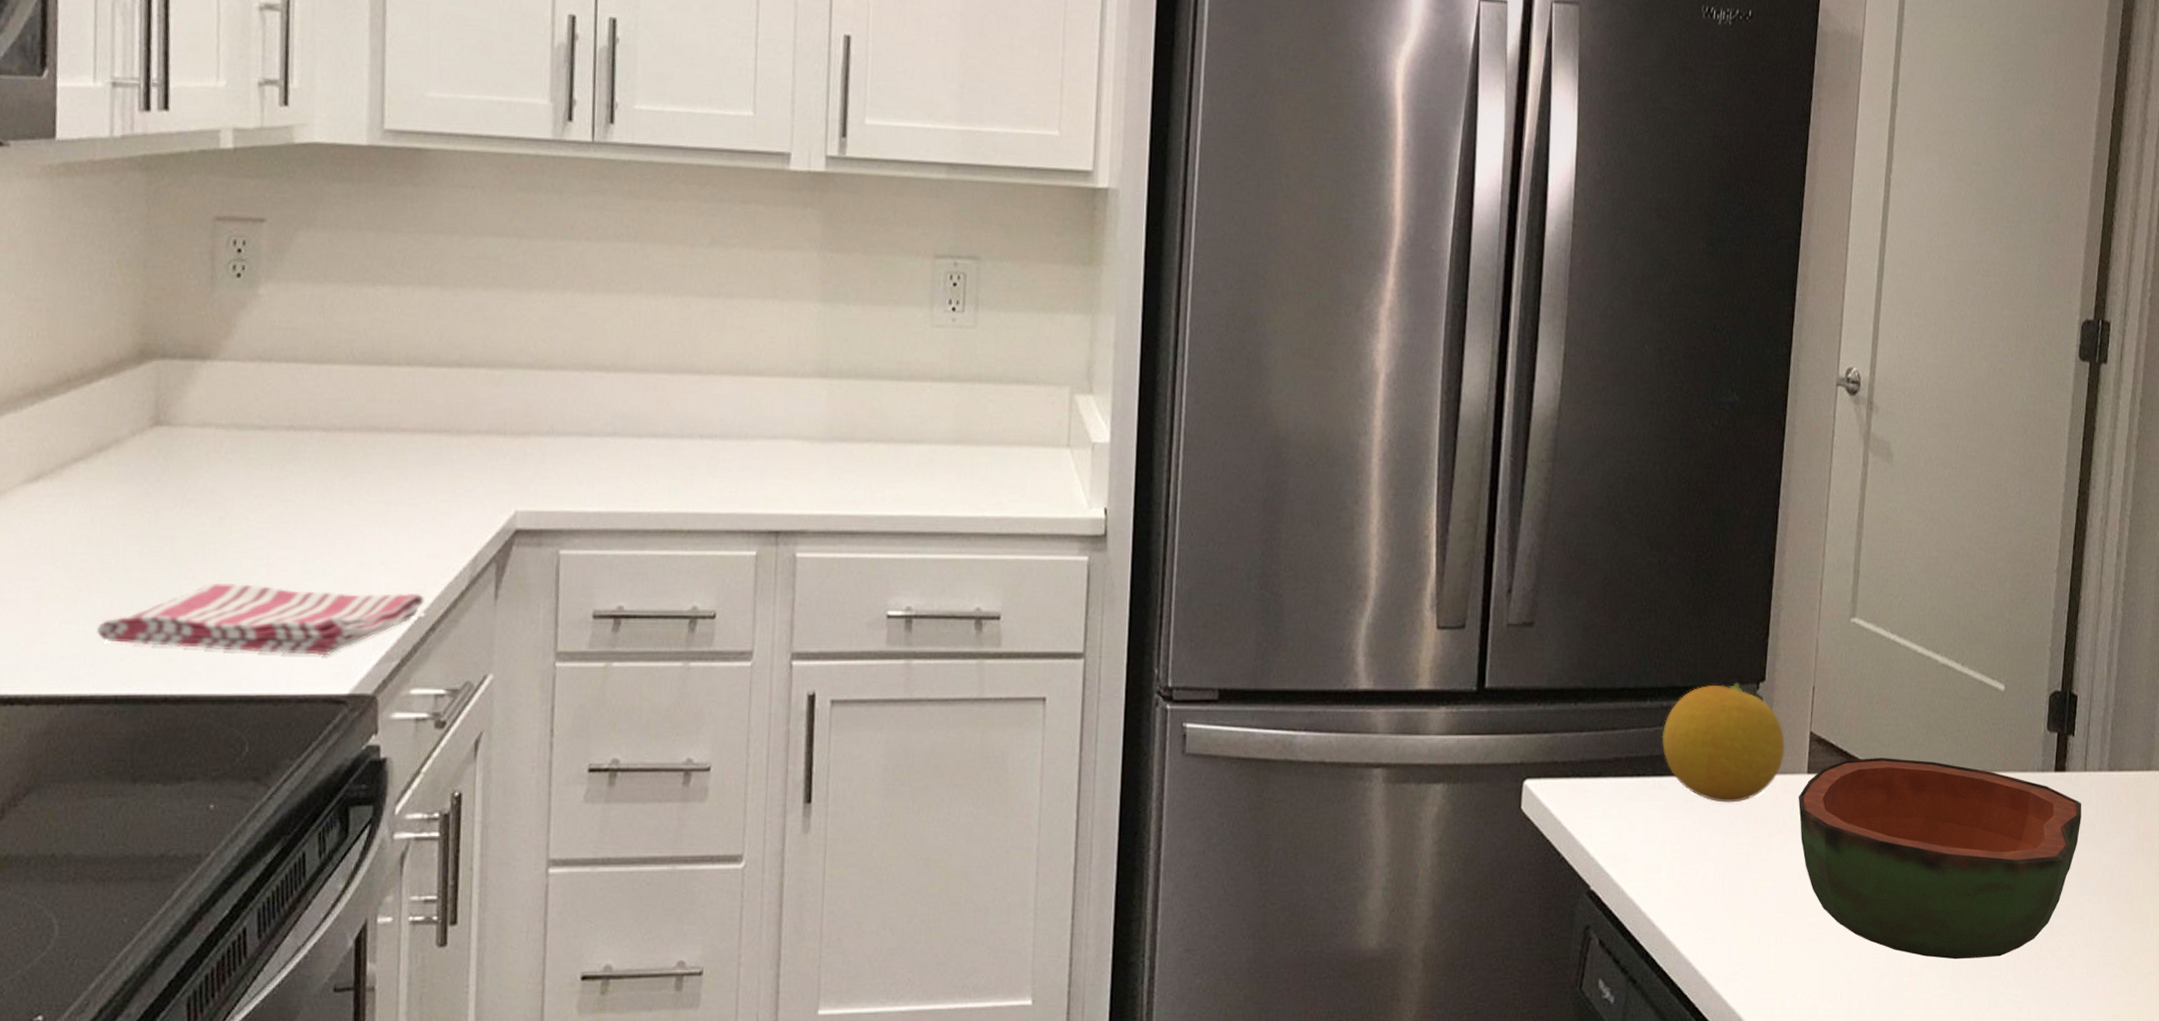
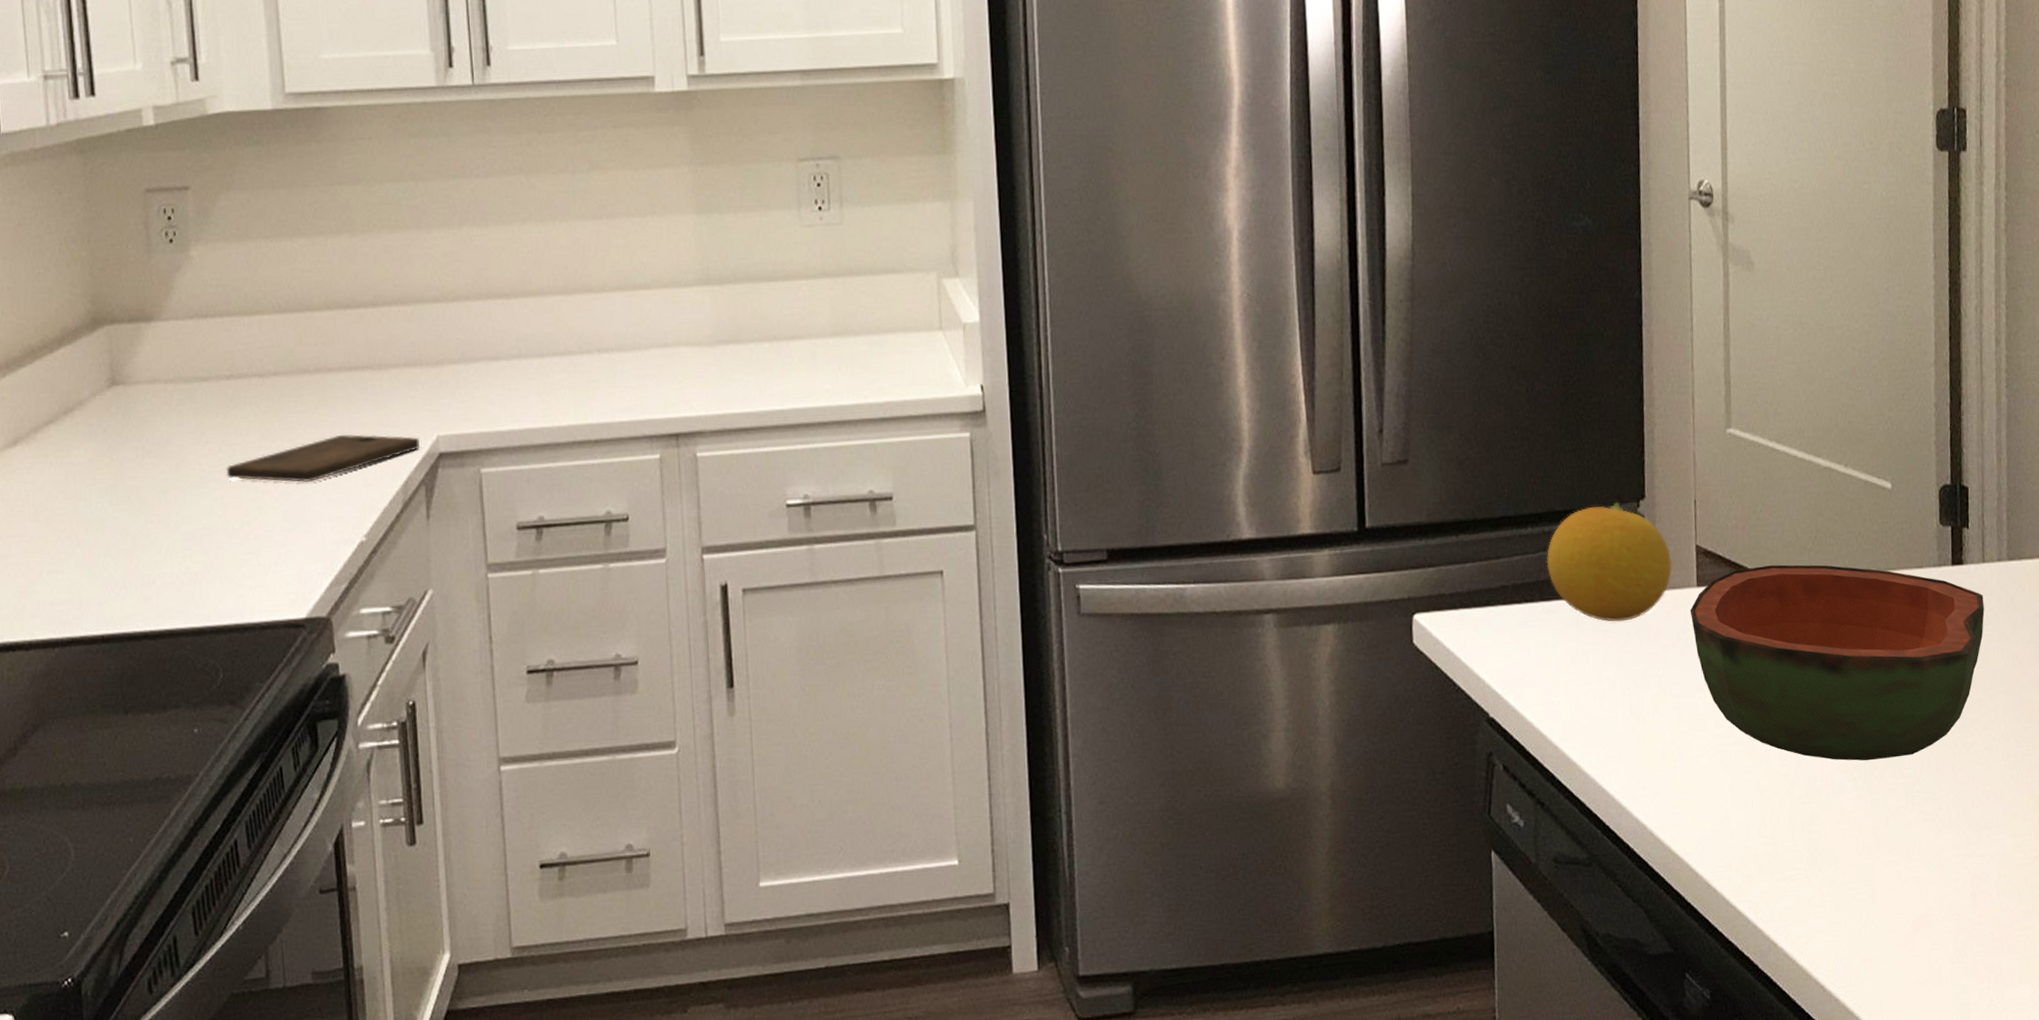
dish towel: present [95,582,424,656] -> none [79,520,364,588]
cutting board: none [274,501,496,549] -> present [226,434,421,483]

